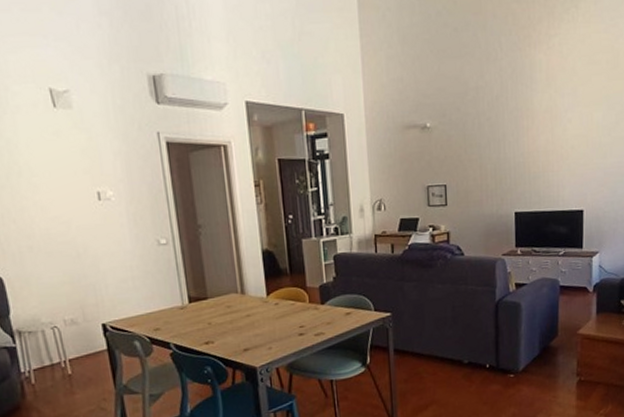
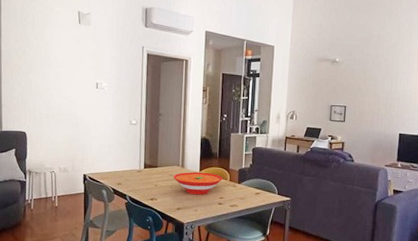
bowl: none [231,296,300,328] -> present [172,172,223,195]

